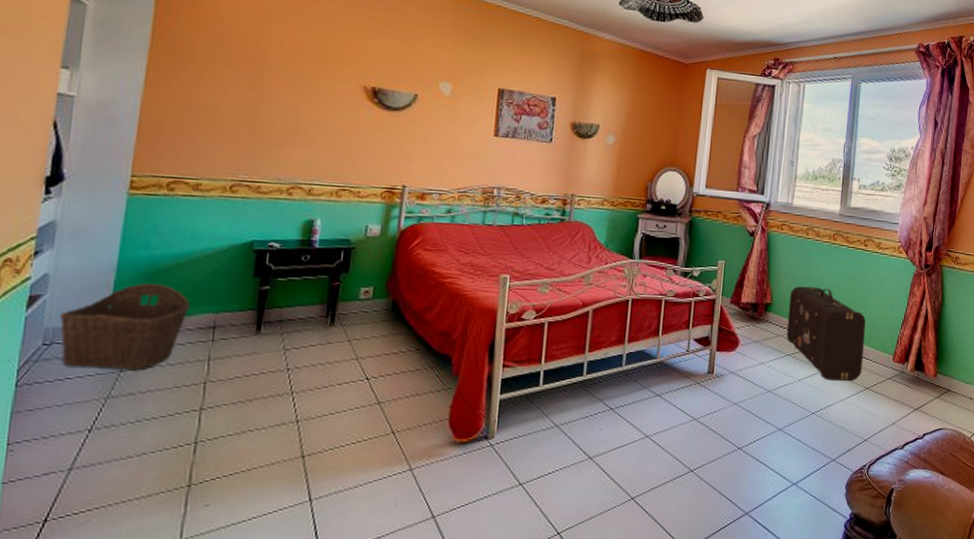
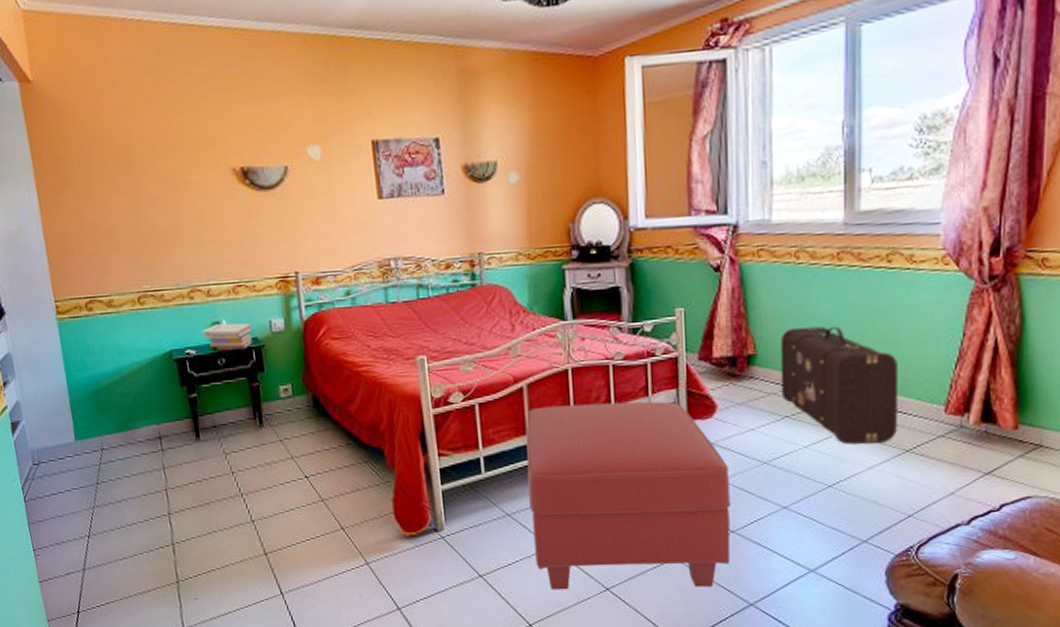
wicker basket: present [59,283,190,371] -> none [38,401,135,482]
books: none [290,222,347,250] -> present [200,323,253,351]
ottoman: none [574,330,742,499] -> present [526,401,731,590]

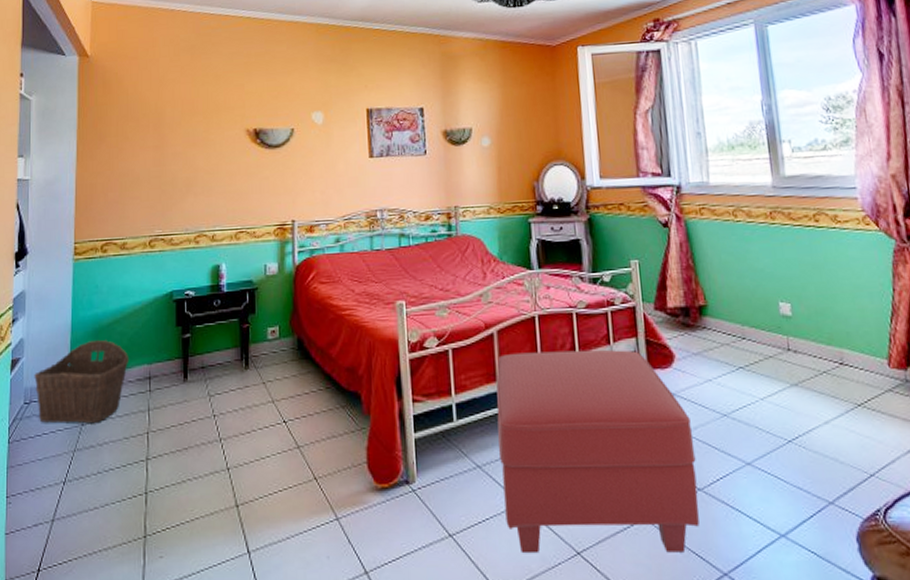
wicker basket: none [38,401,135,482] -> present [34,340,128,424]
books: present [200,323,253,351] -> none [201,266,249,293]
suitcase: present [780,326,898,444] -> none [727,280,847,397]

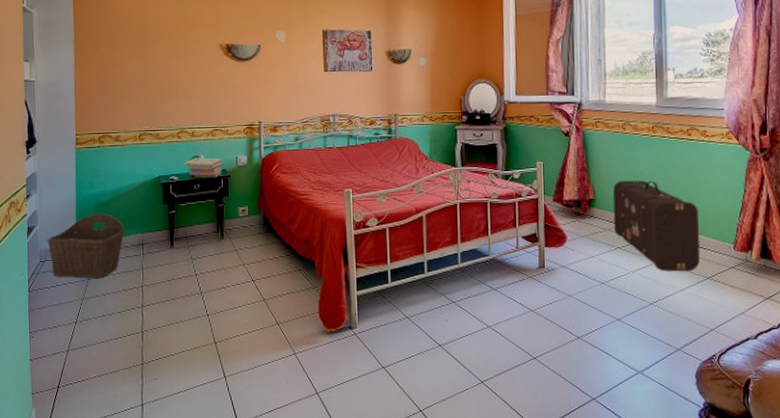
books: none [201,266,249,293] -> present [183,157,223,179]
ottoman: present [496,349,700,554] -> none [423,231,578,383]
suitcase: none [727,280,847,397] -> present [612,180,700,271]

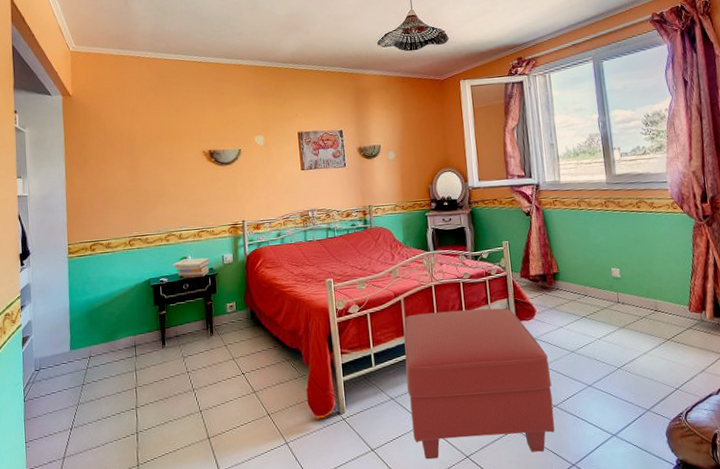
wicker basket: present [47,214,125,279] -> none [42,319,117,385]
ottoman: none [423,231,578,383] -> present [403,308,555,459]
suitcase: present [612,180,700,271] -> none [574,252,660,336]

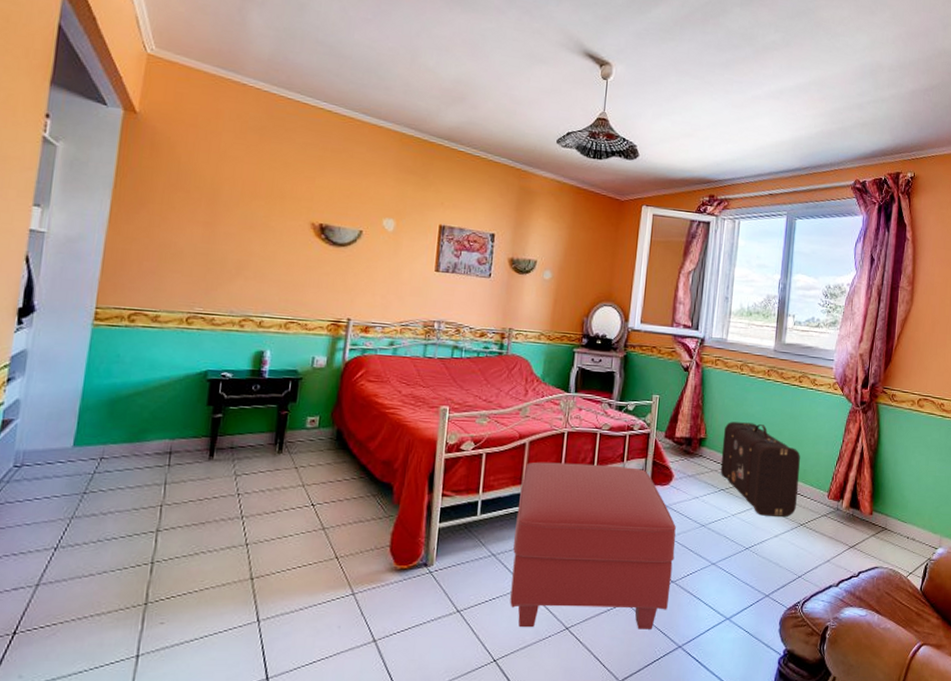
books: present [172,257,210,279] -> none [241,353,295,380]
suitcase: none [574,252,660,336] -> present [720,421,800,517]

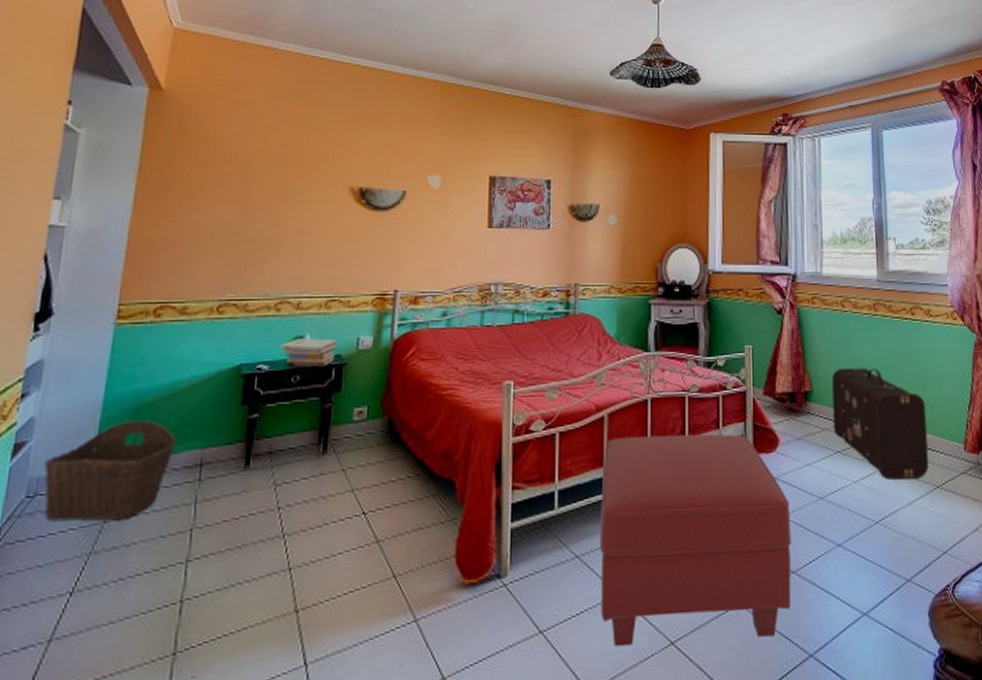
wicker basket: none [29,410,148,493] -> present [43,420,176,521]
books: none [241,353,295,380] -> present [279,338,338,368]

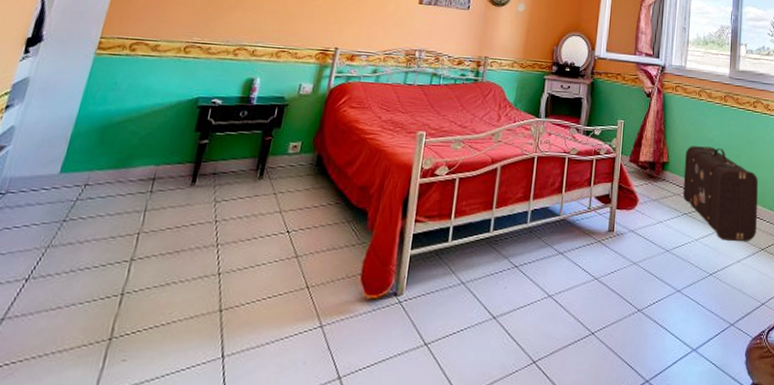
wicker basket: present [43,420,176,521] -> none [12,136,135,221]
books: present [279,338,338,368] -> none [232,80,283,107]
ottoman: present [599,433,792,646] -> none [477,186,642,363]

